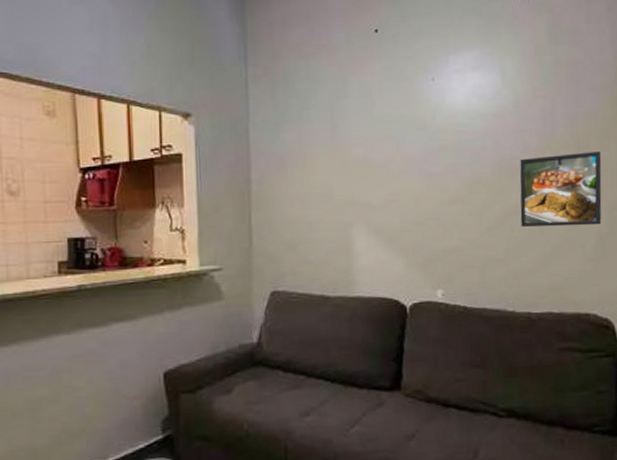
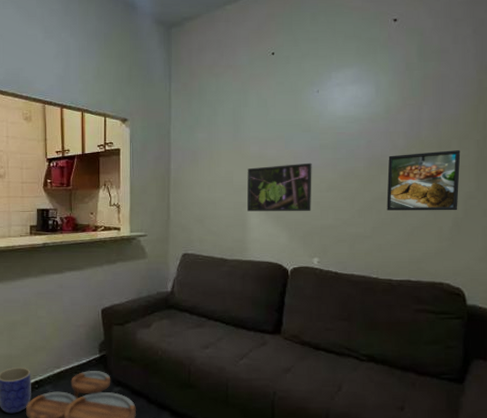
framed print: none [350,169,432,233] -> present [247,162,312,211]

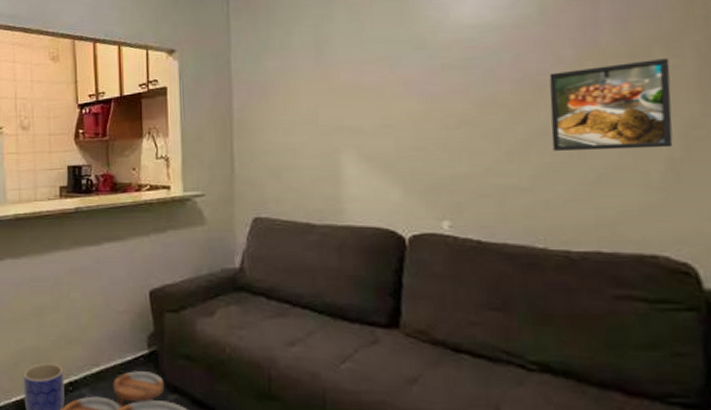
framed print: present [247,162,312,211] -> none [337,90,435,160]

